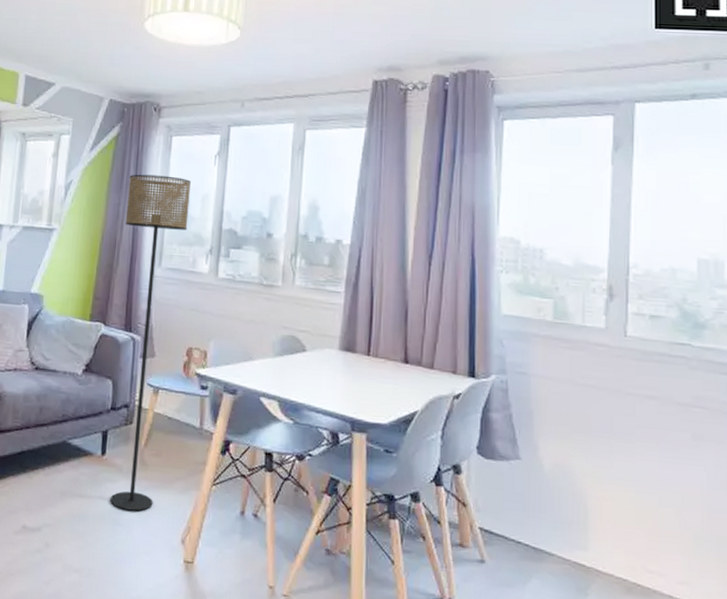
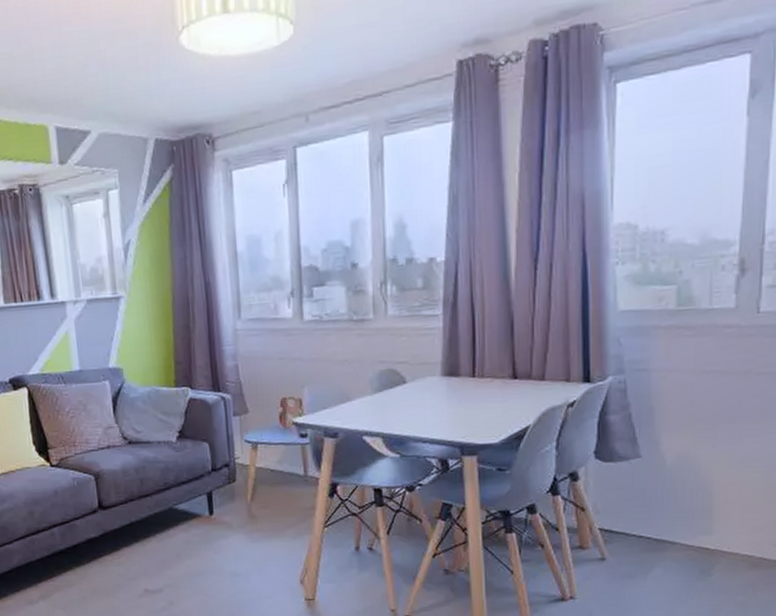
floor lamp: present [110,174,192,512] -> none [191,217,268,562]

